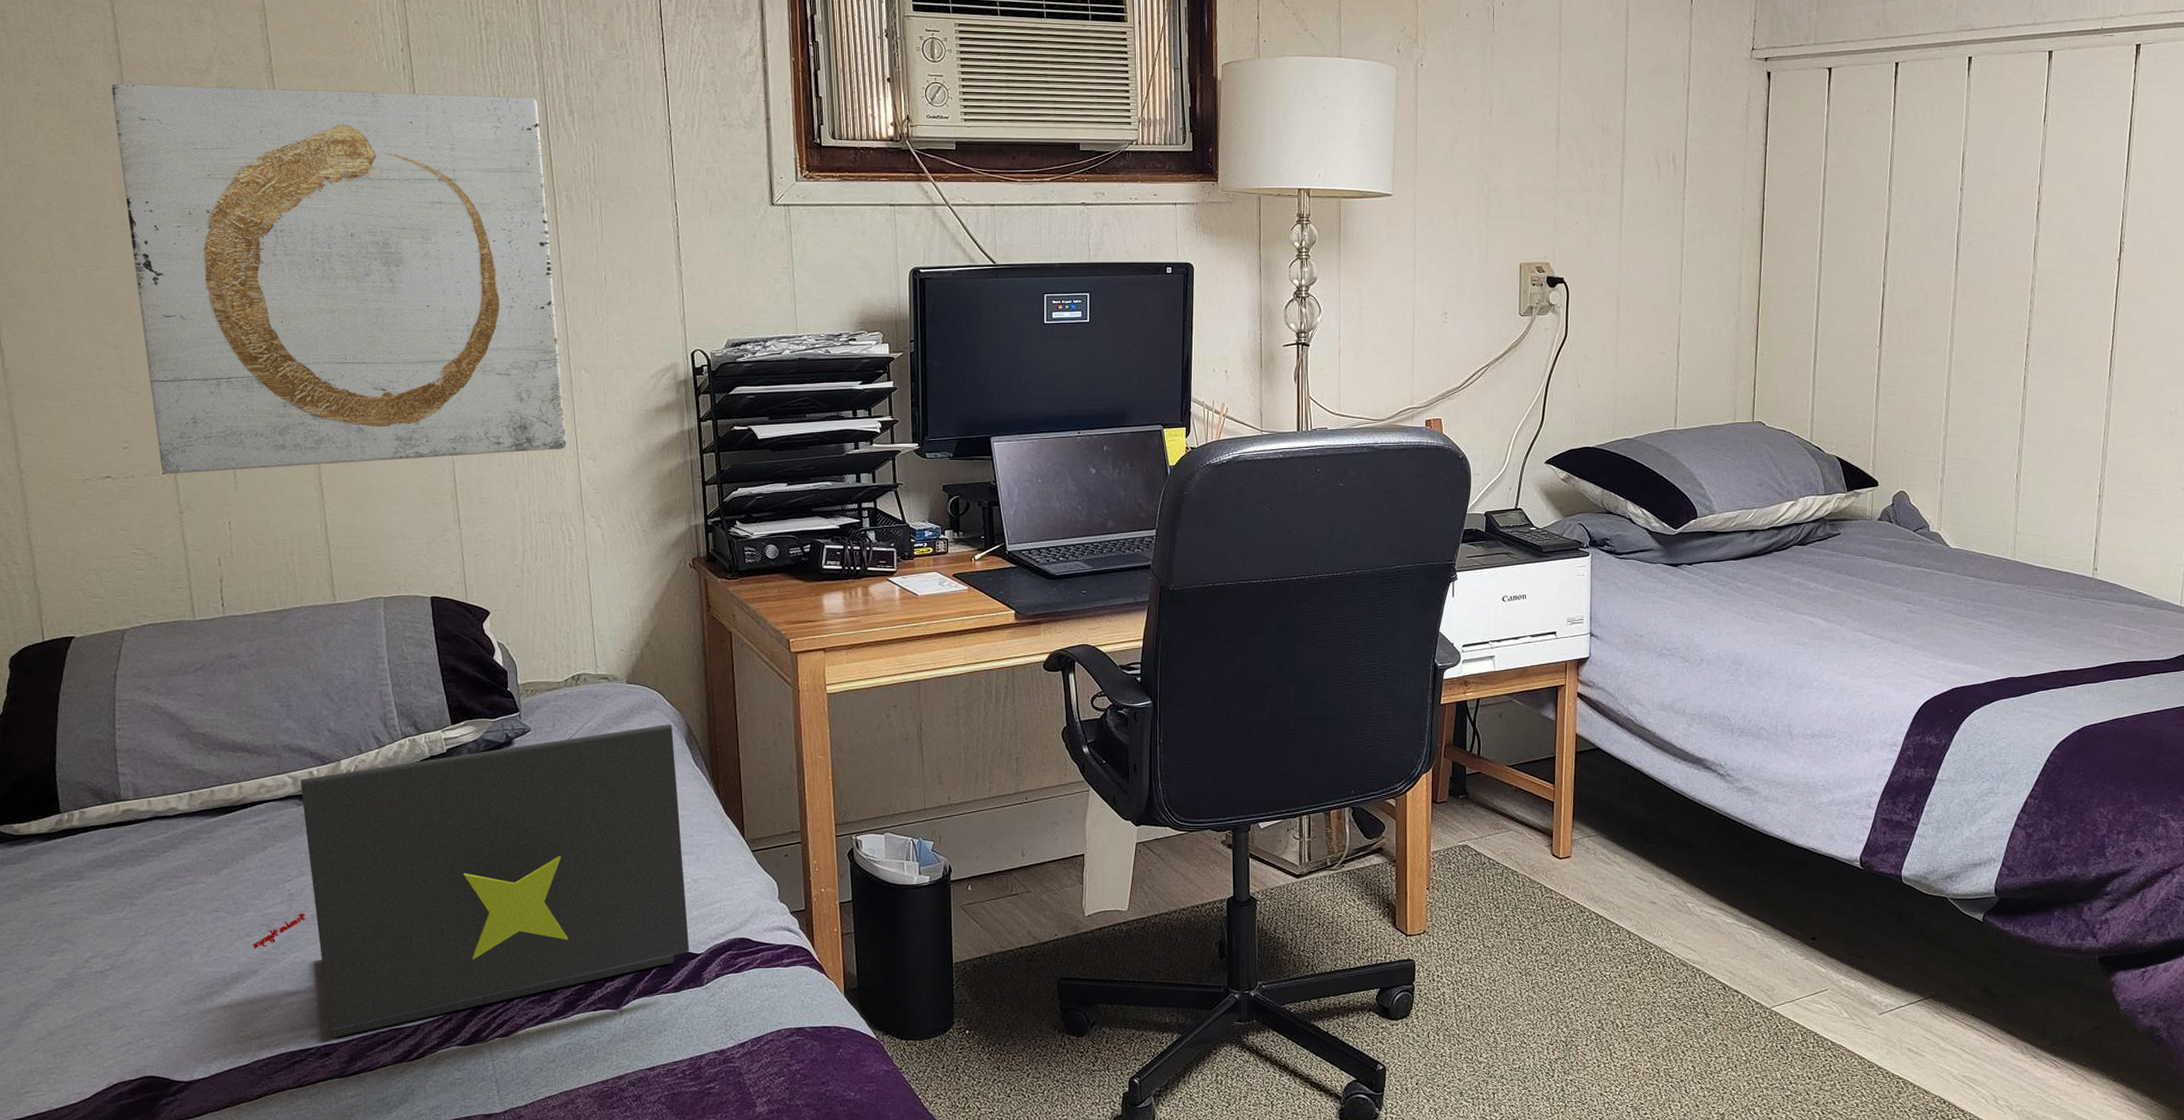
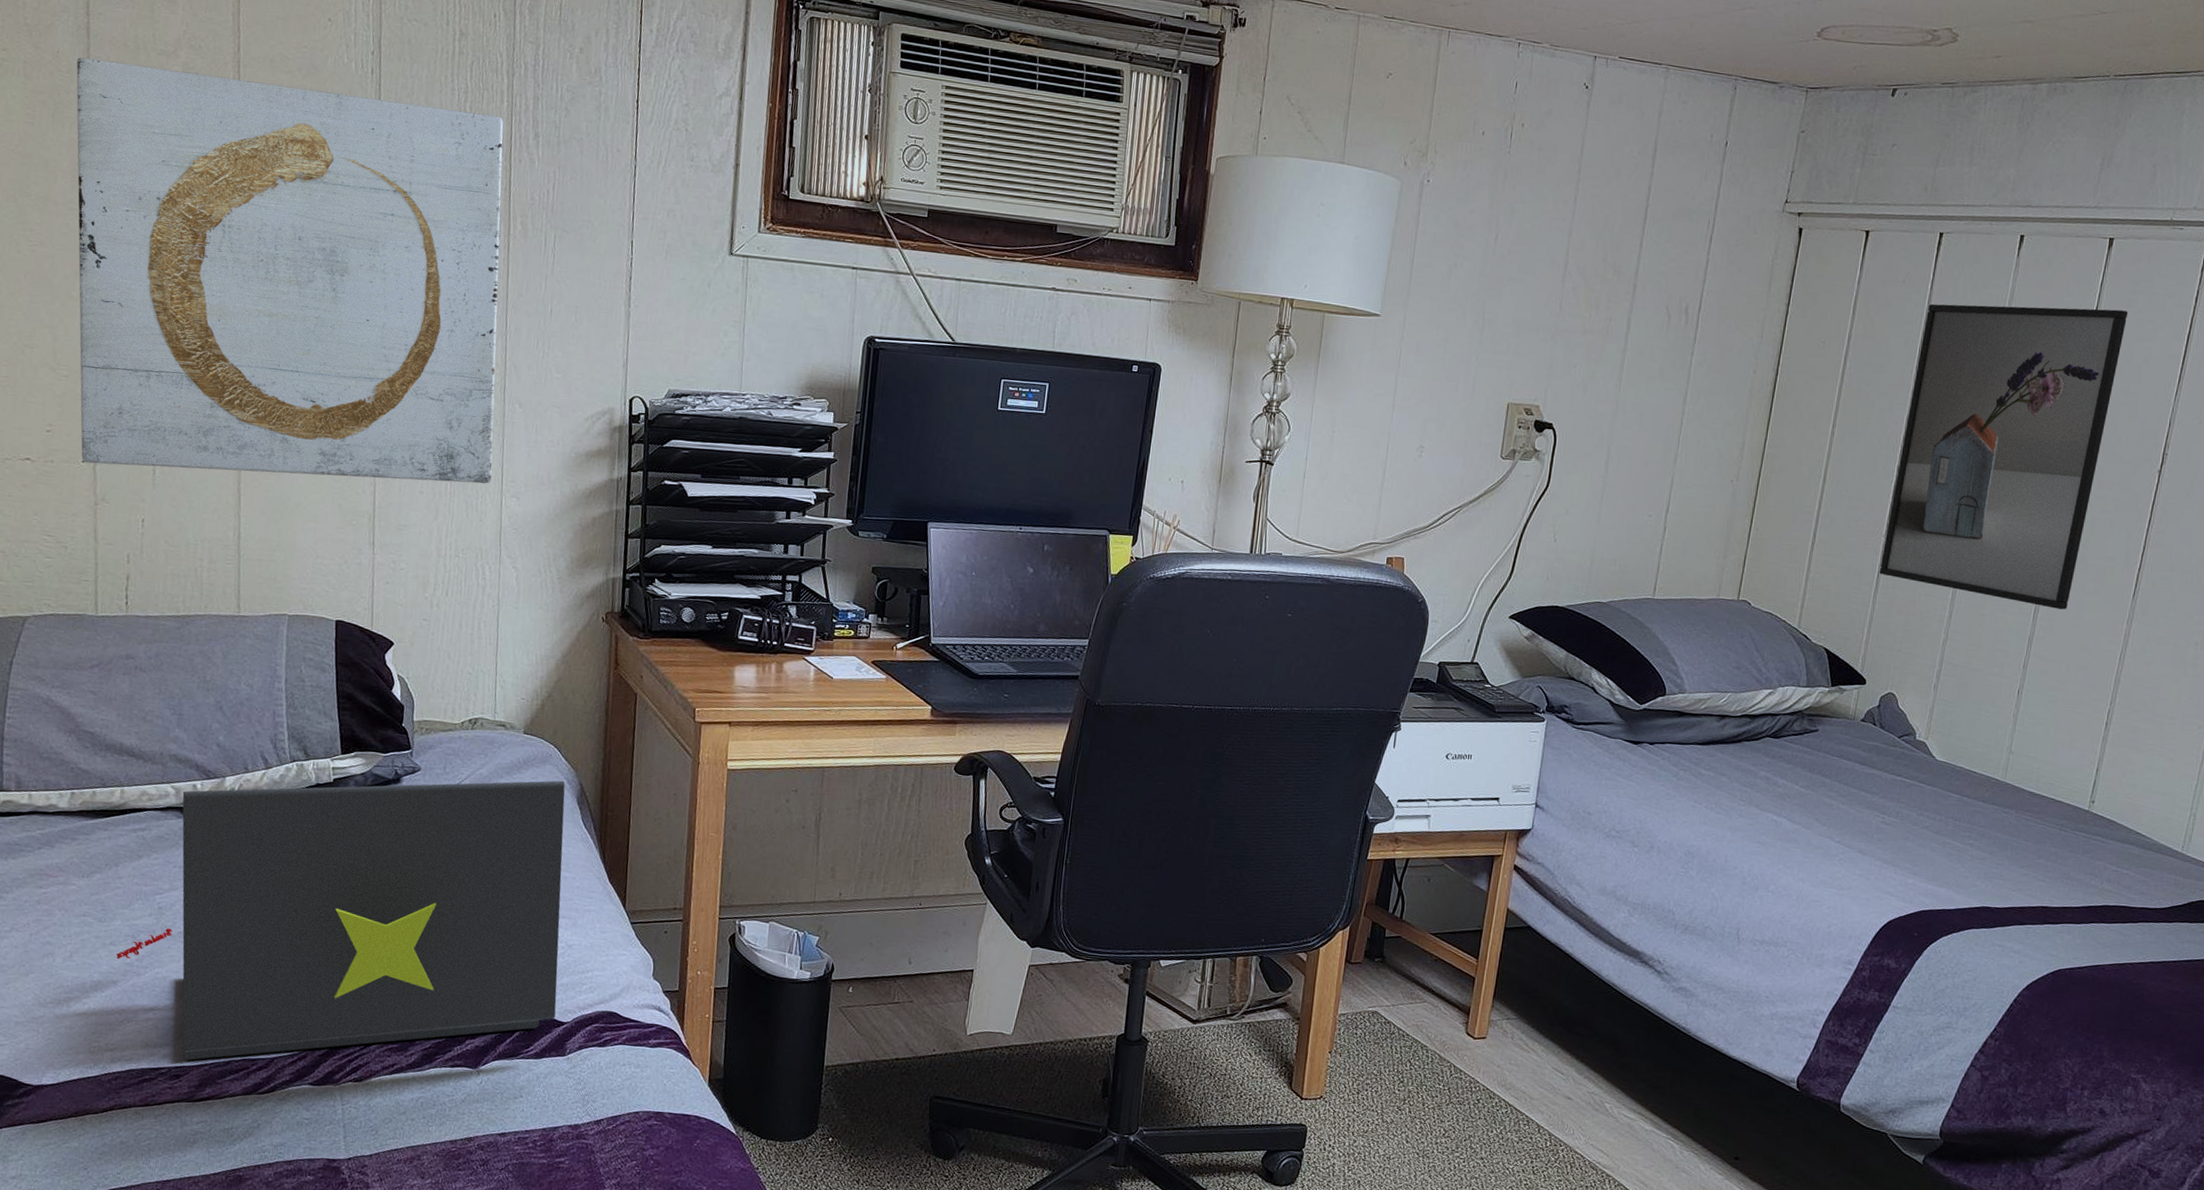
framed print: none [1878,116,2074,396] -> present [1879,303,2129,610]

